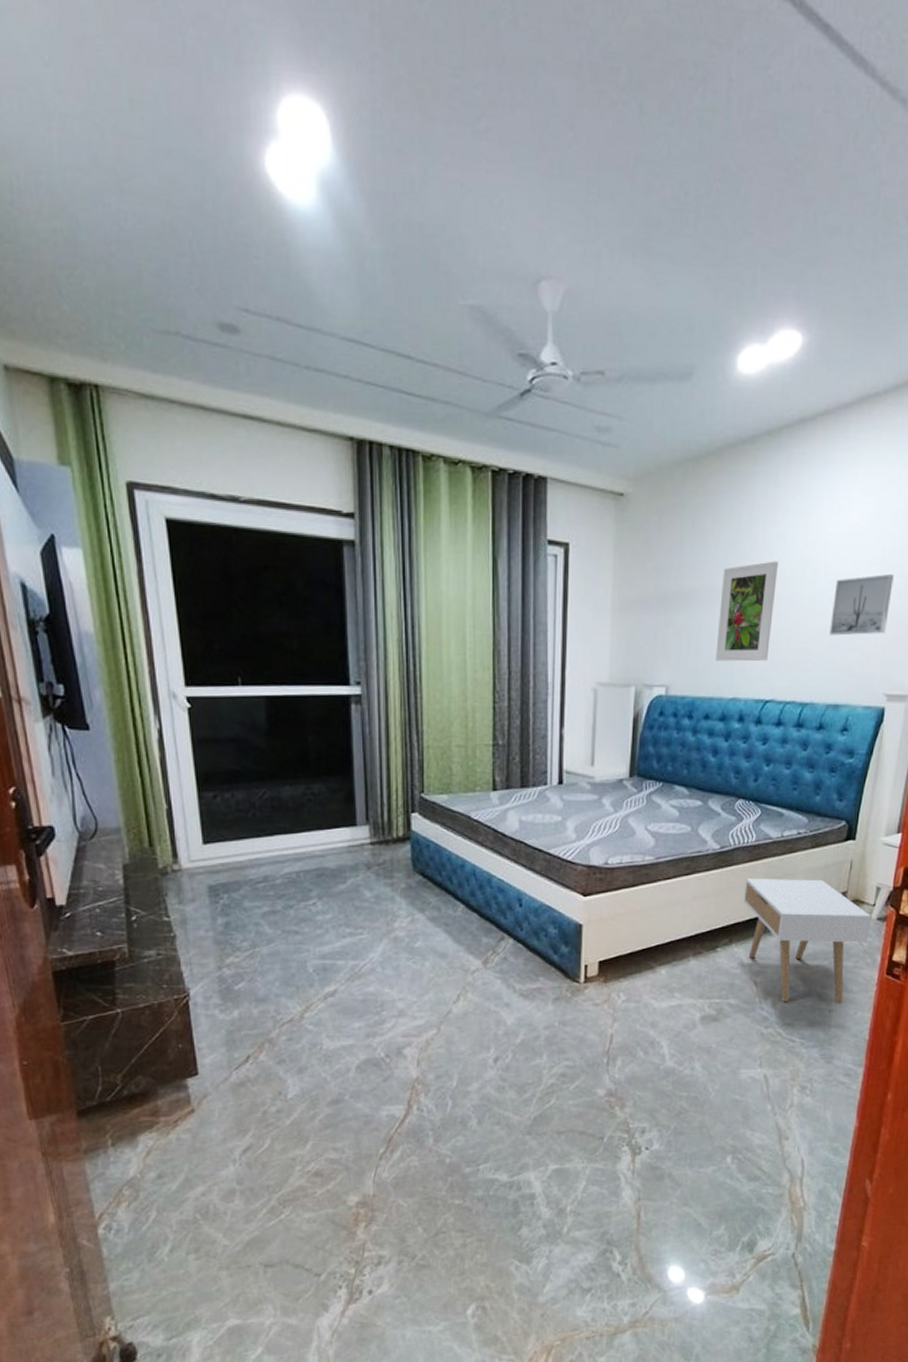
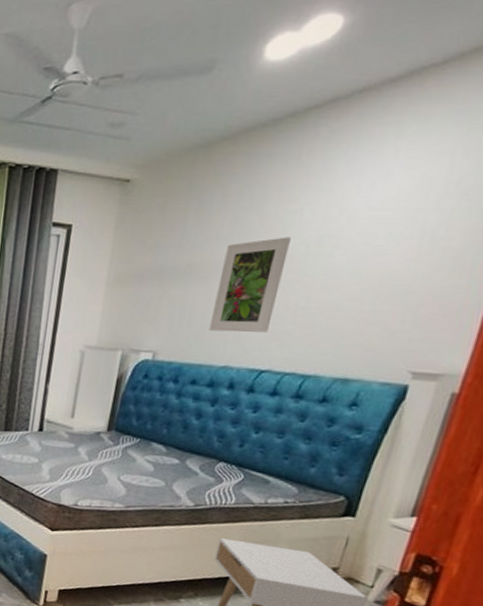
wall art: present [829,573,894,636] -> none [345,247,436,311]

